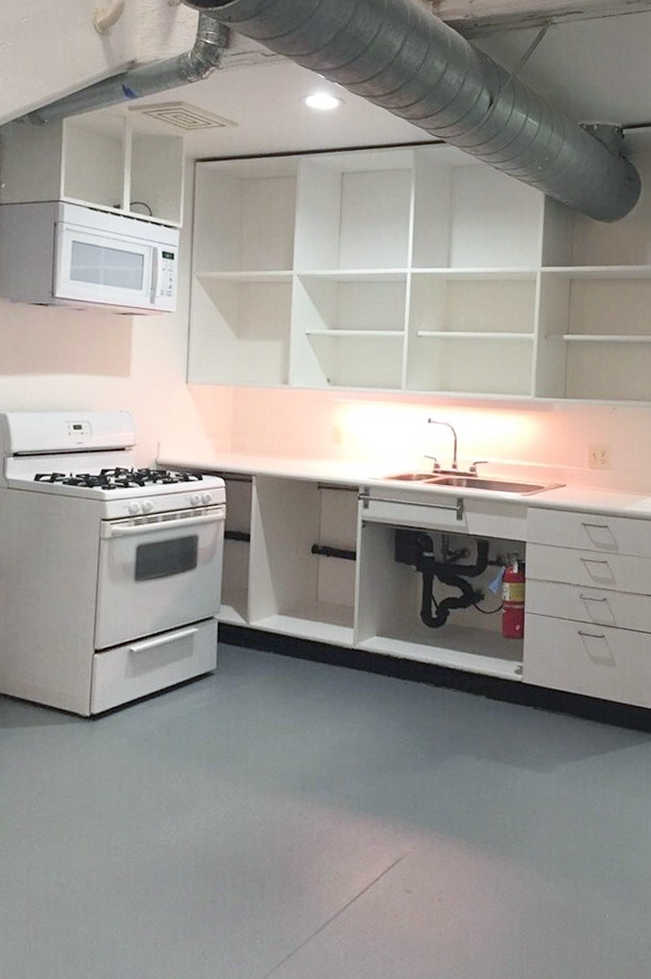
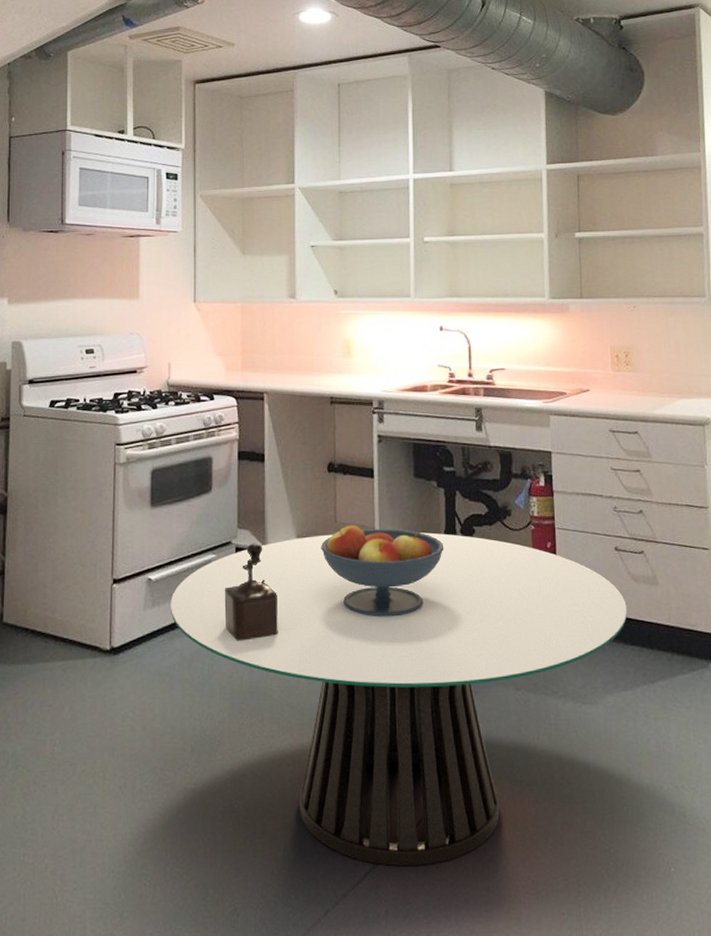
dining table: none [151,612,585,915] -> present [171,532,628,867]
pepper mill: none [204,618,257,710] -> present [224,543,278,641]
fruit bowl: none [301,604,419,690] -> present [321,525,444,617]

